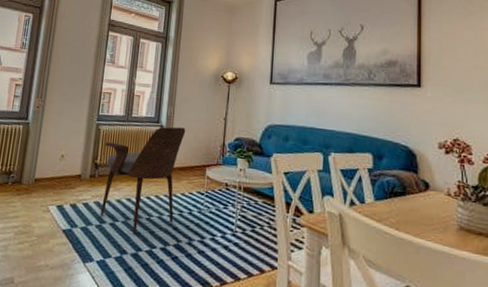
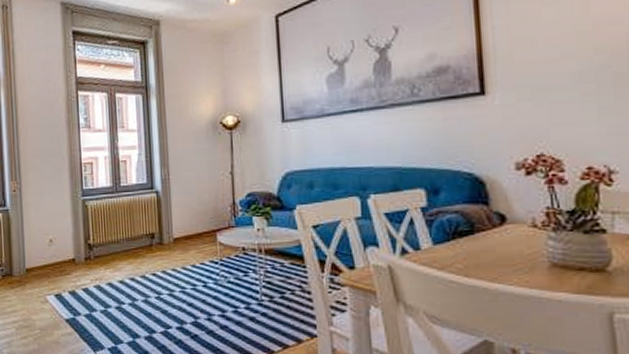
armchair: present [100,127,186,235] -> none [95,190,187,316]

